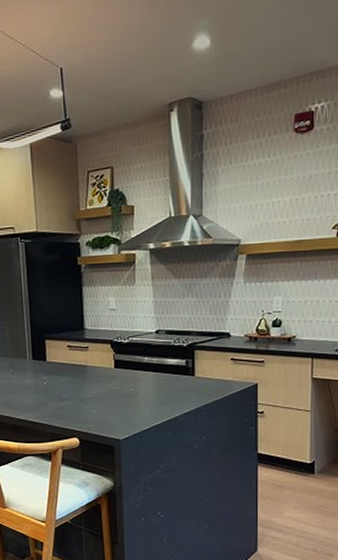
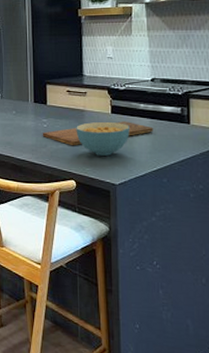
cutting board: none [42,376,158,403] -> present [42,121,153,146]
cereal bowl: none [78,377,134,412] -> present [76,122,130,156]

